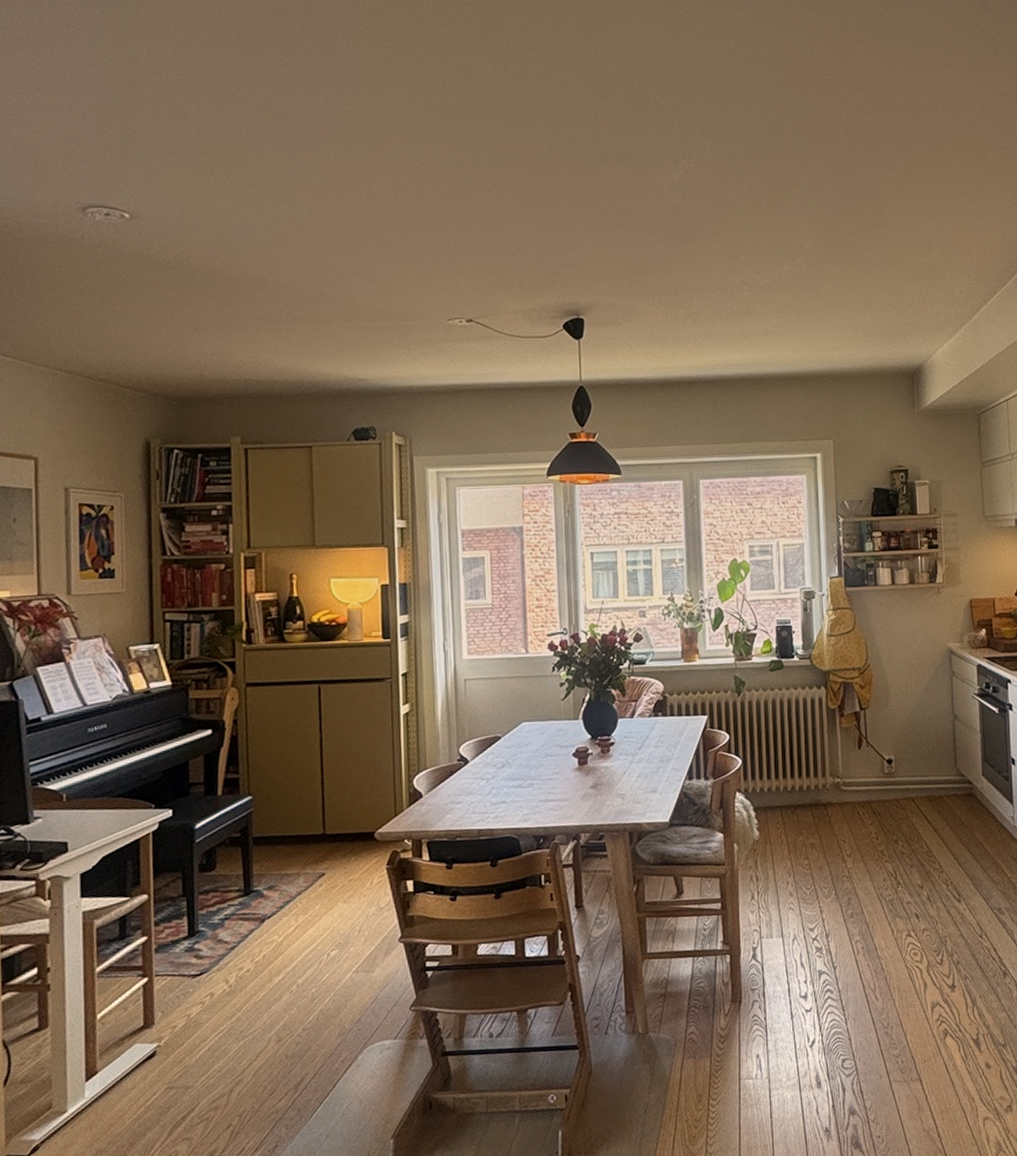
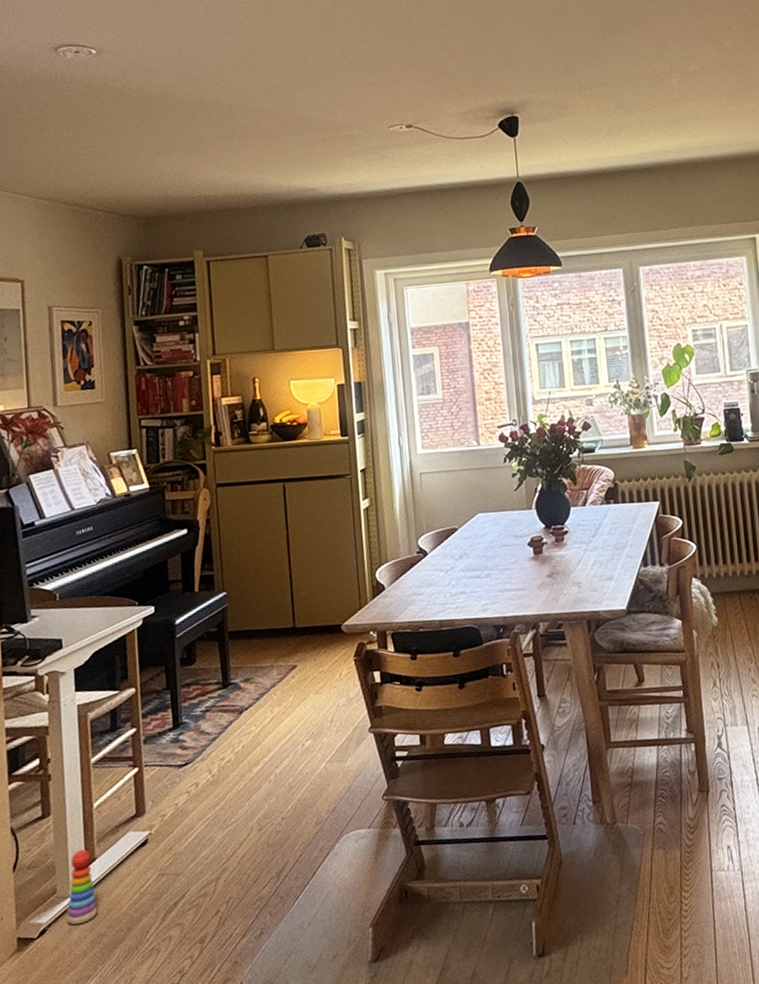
stacking toy: none [62,1063,98,1141] -> present [66,849,98,925]

